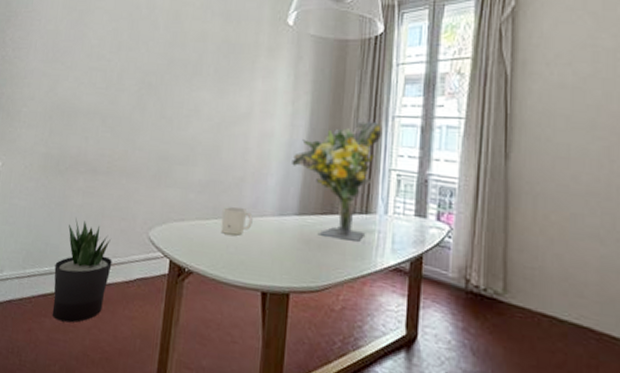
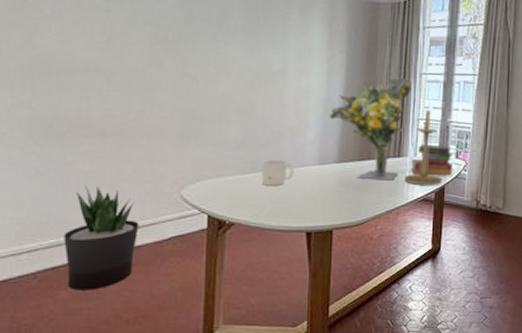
candlestick: none [372,149,420,254] -> present [404,101,442,186]
books: none [381,200,434,243] -> present [411,144,454,176]

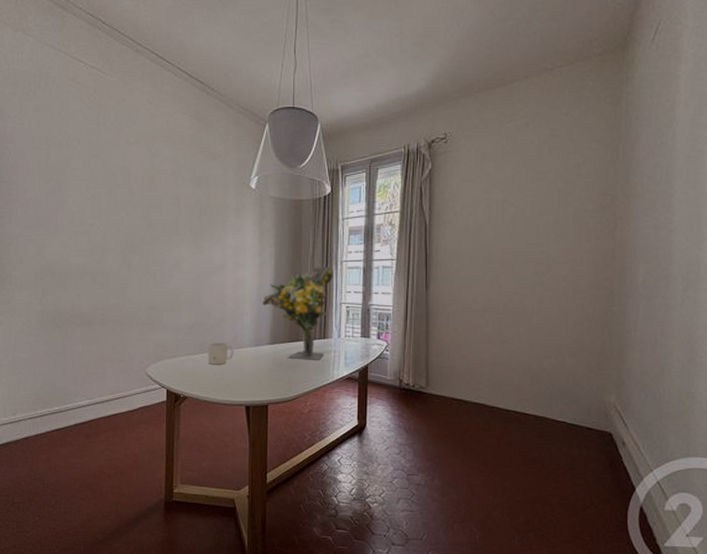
planter: present [64,185,139,291] -> none [64,364,116,449]
candlestick: present [404,101,442,186] -> none [330,287,366,366]
books: present [411,144,454,176] -> none [336,326,376,356]

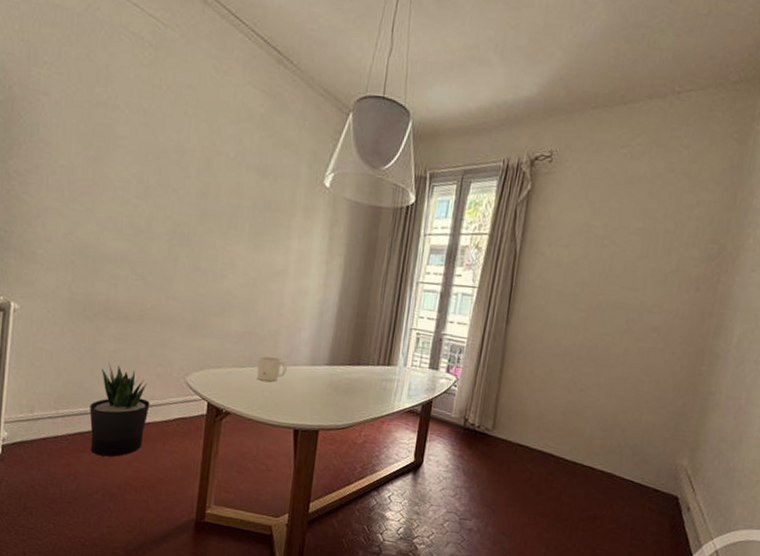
planter: none [64,364,116,449] -> present [89,363,150,457]
bouquet: present [262,265,334,360] -> none [324,283,408,389]

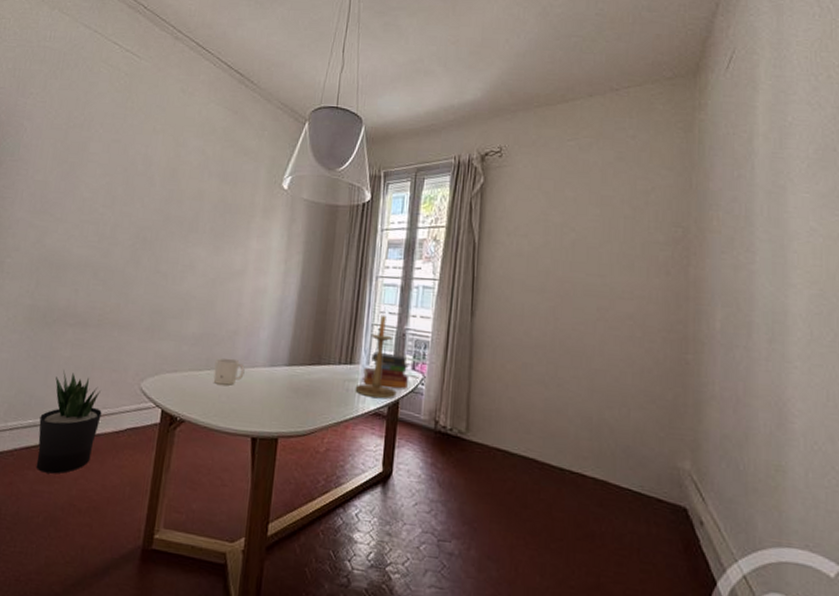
candlestick: none [392,311,431,399] -> present [355,306,397,399]
books: none [400,354,444,390] -> present [363,351,409,390]

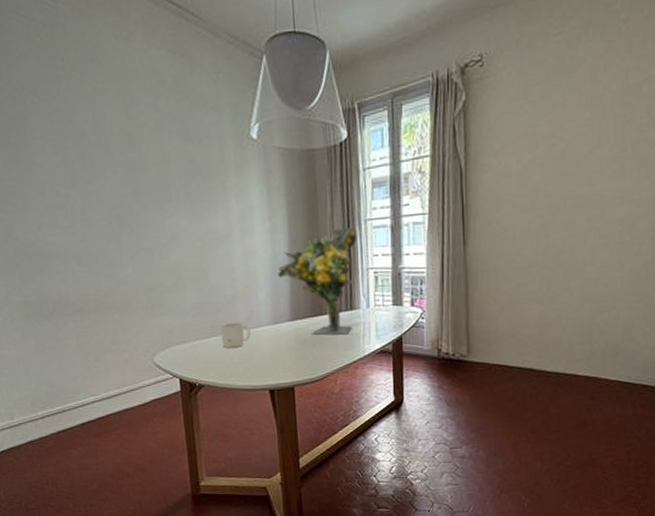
planter: present [36,370,102,474] -> none [66,358,125,449]
bouquet: none [283,279,367,389] -> present [278,226,357,335]
candlestick: present [355,306,397,399] -> none [359,249,399,338]
books: present [363,351,409,390] -> none [364,294,410,326]

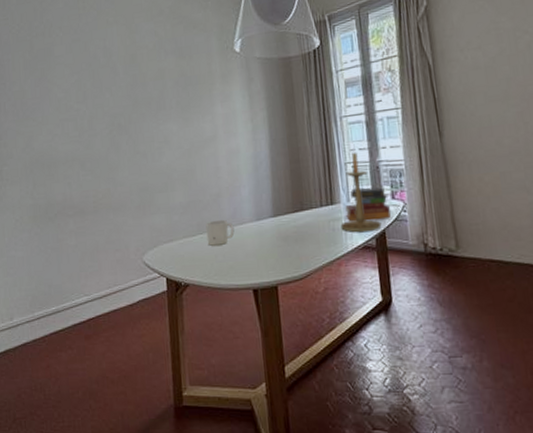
bouquet: present [278,226,357,335] -> none [260,124,334,231]
candlestick: none [359,249,399,338] -> present [340,143,382,233]
books: none [364,294,410,326] -> present [345,187,391,221]

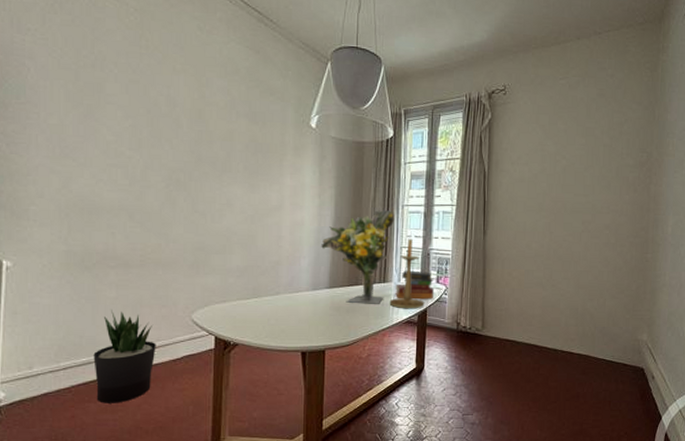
planter: none [61,258,114,352] -> present [93,310,156,403]
mug: present [205,219,235,246] -> none [261,286,290,310]
bouquet: none [260,124,334,231] -> present [321,209,395,304]

